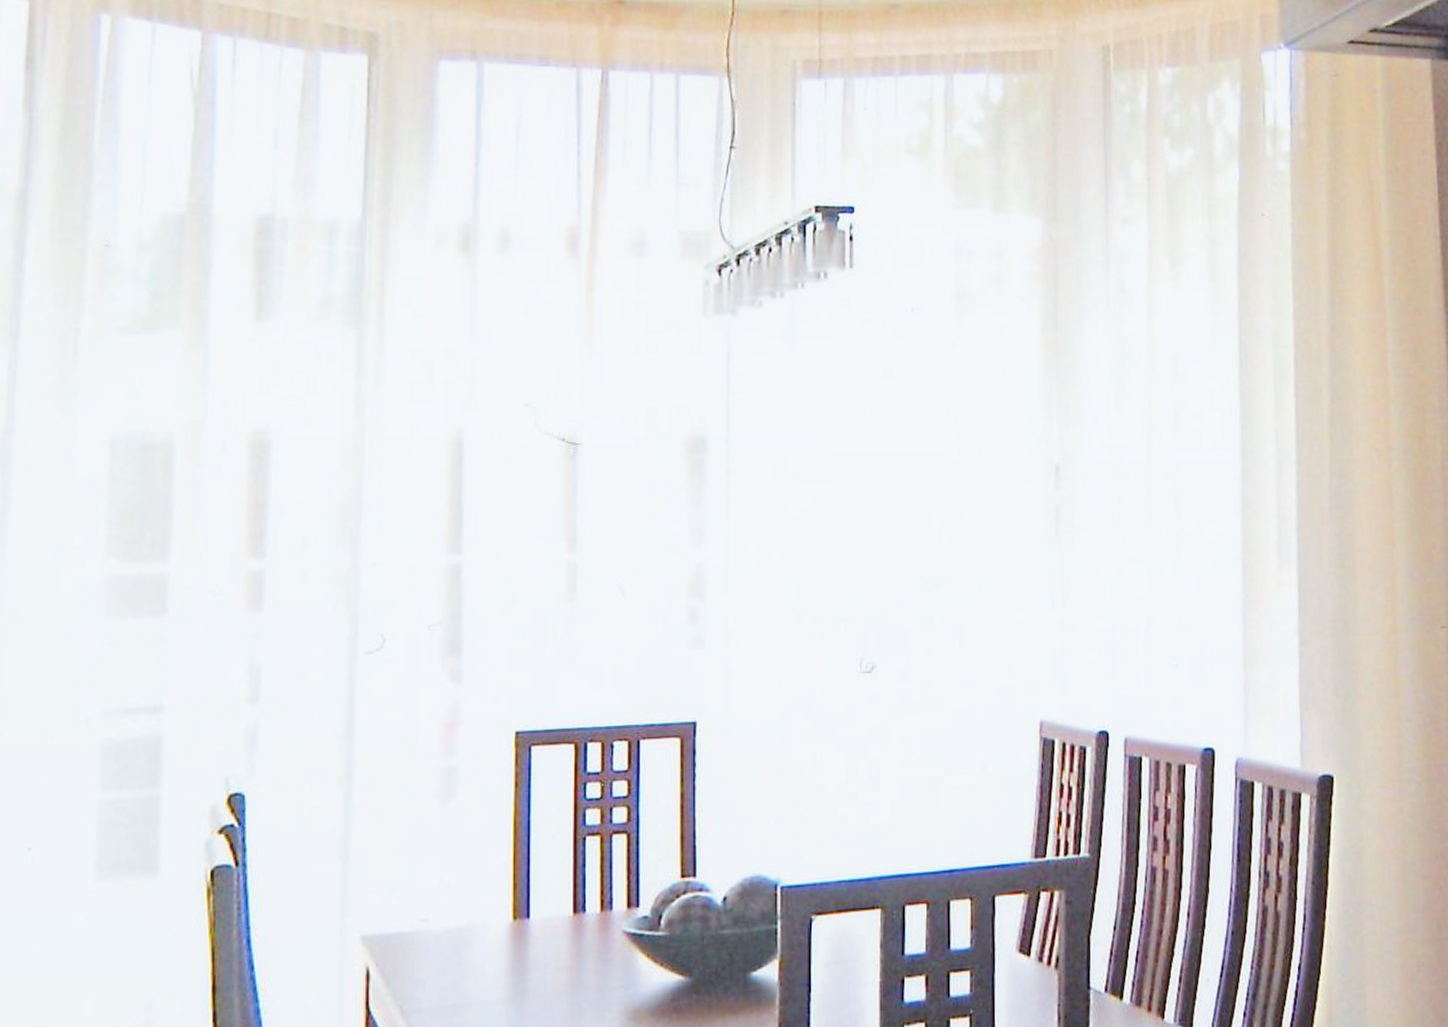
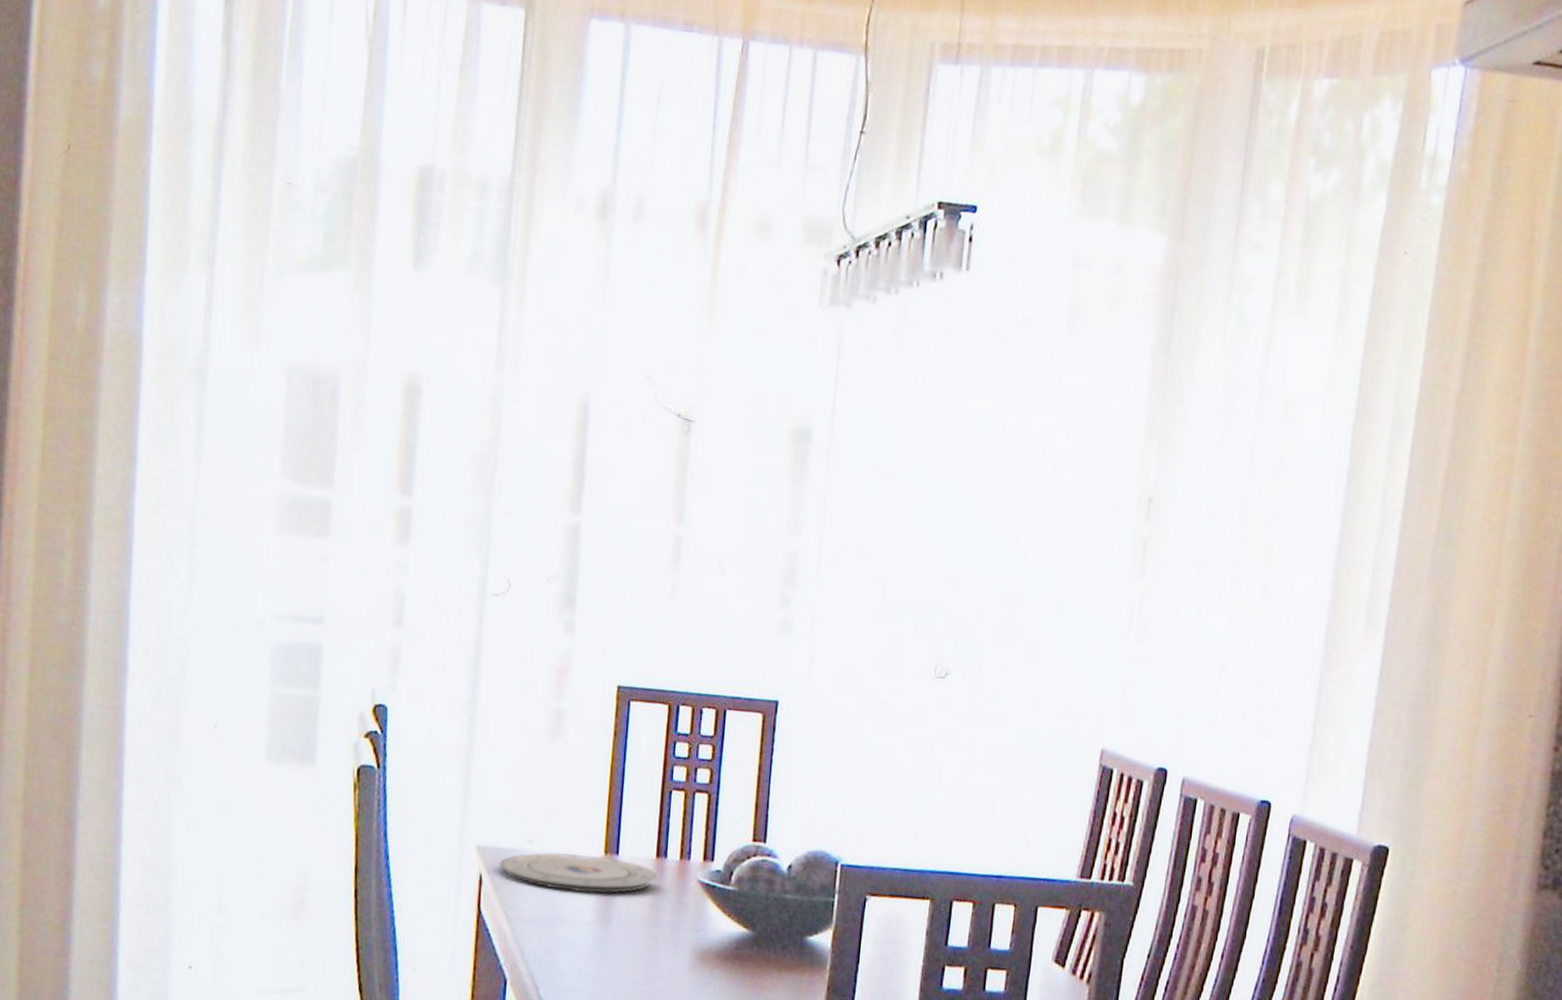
plate: none [389,923,578,970] -> present [499,852,659,893]

